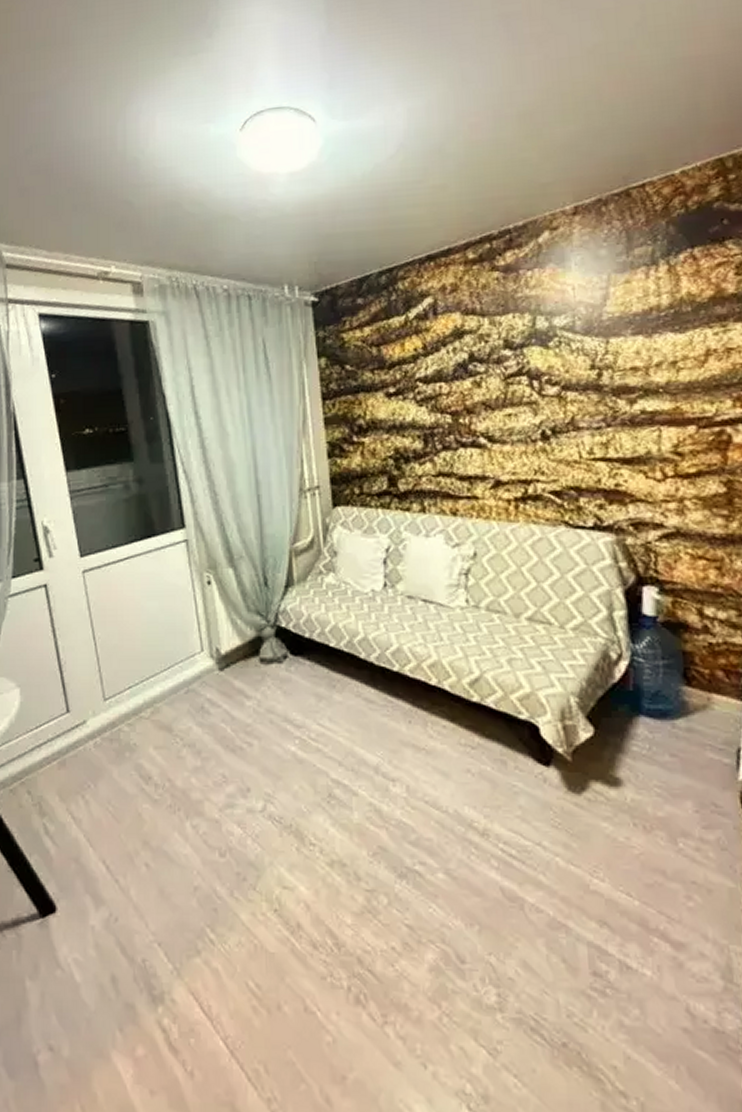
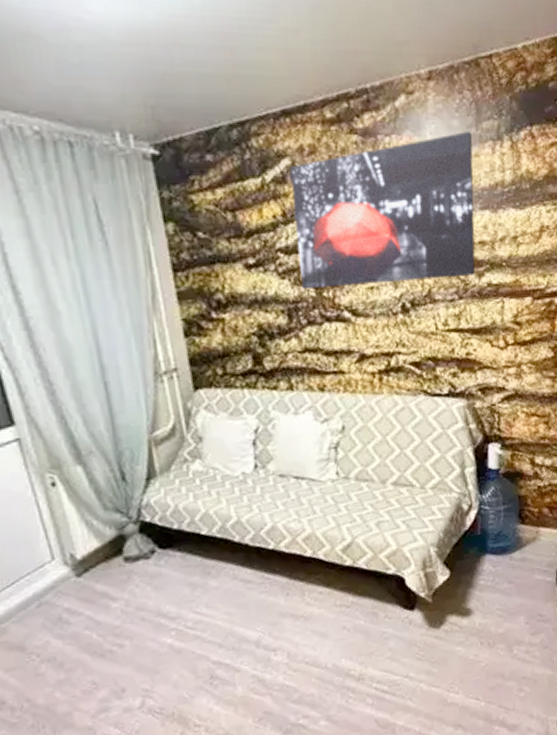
wall art: none [431,258,626,416] -> present [289,130,476,290]

